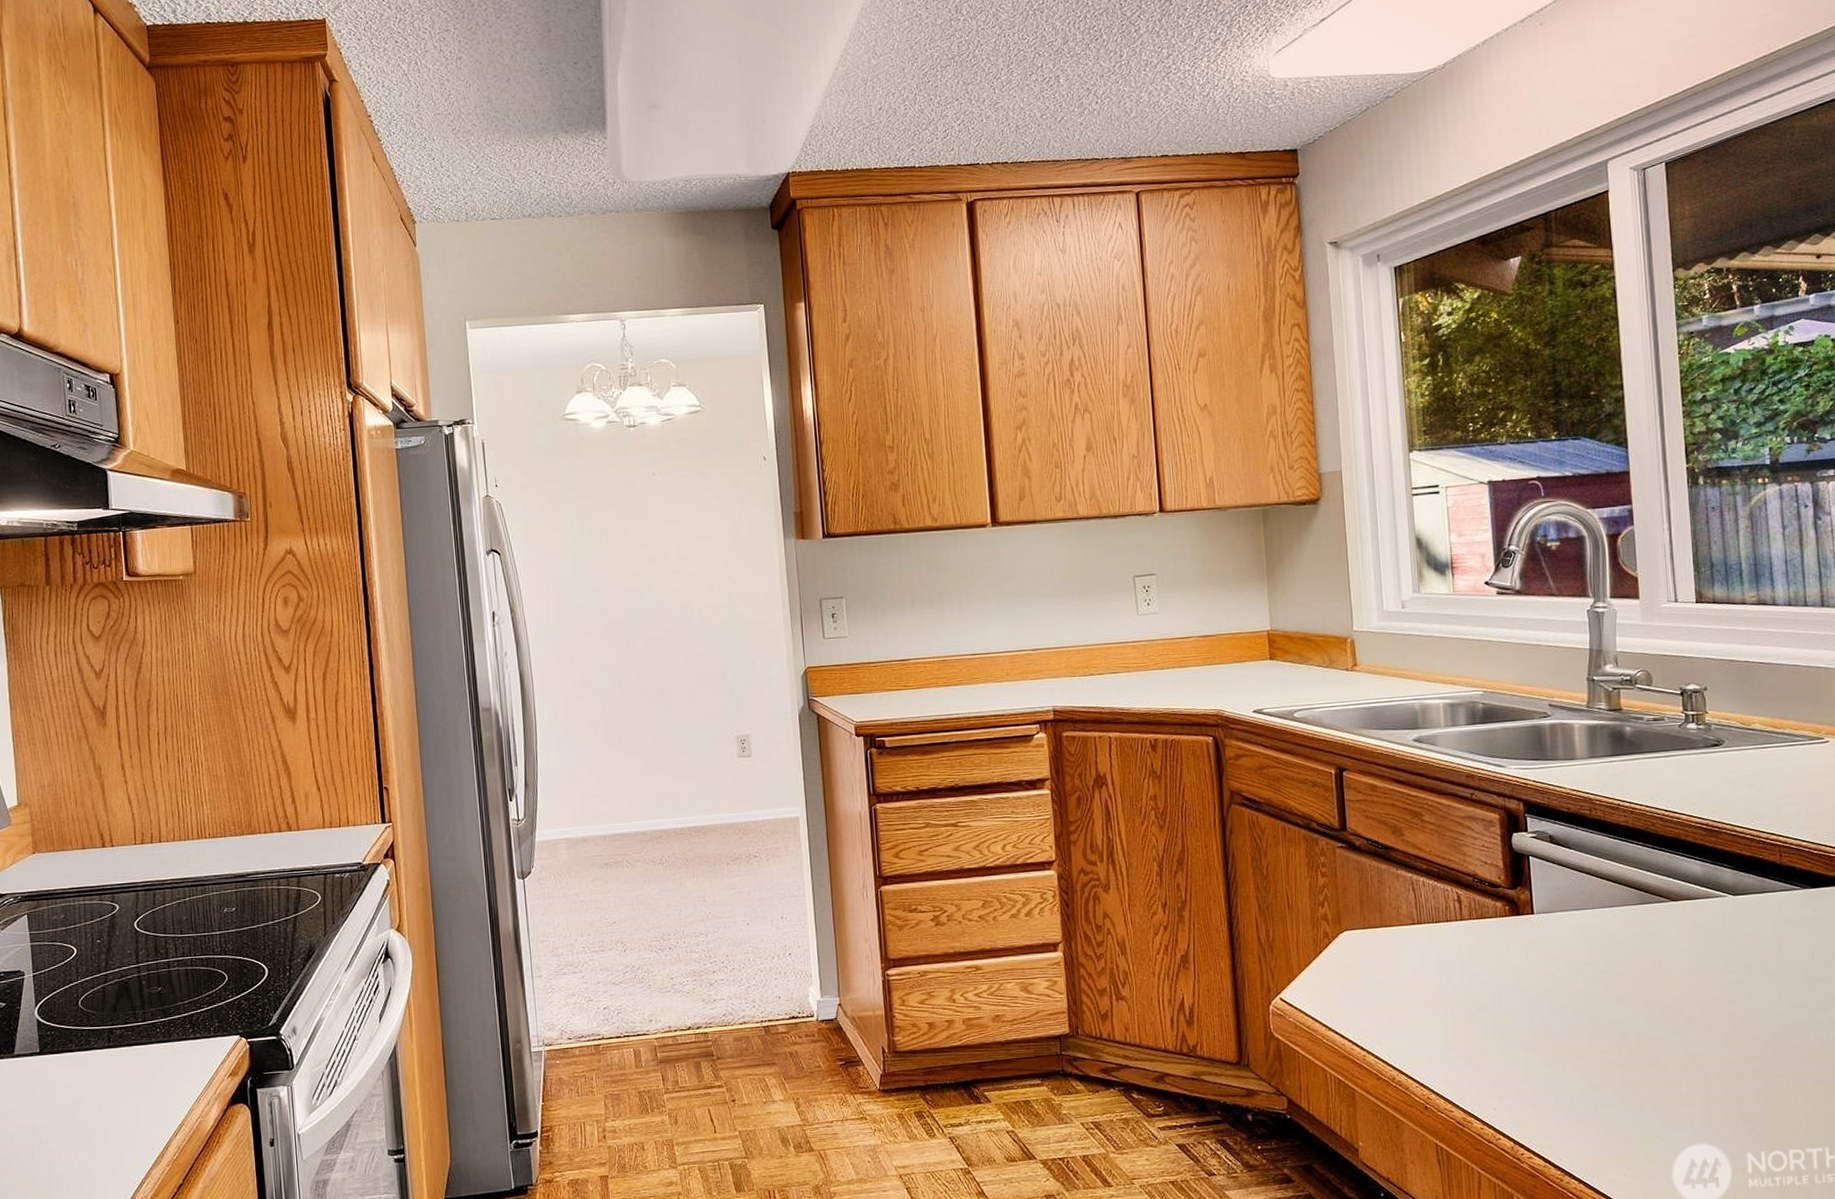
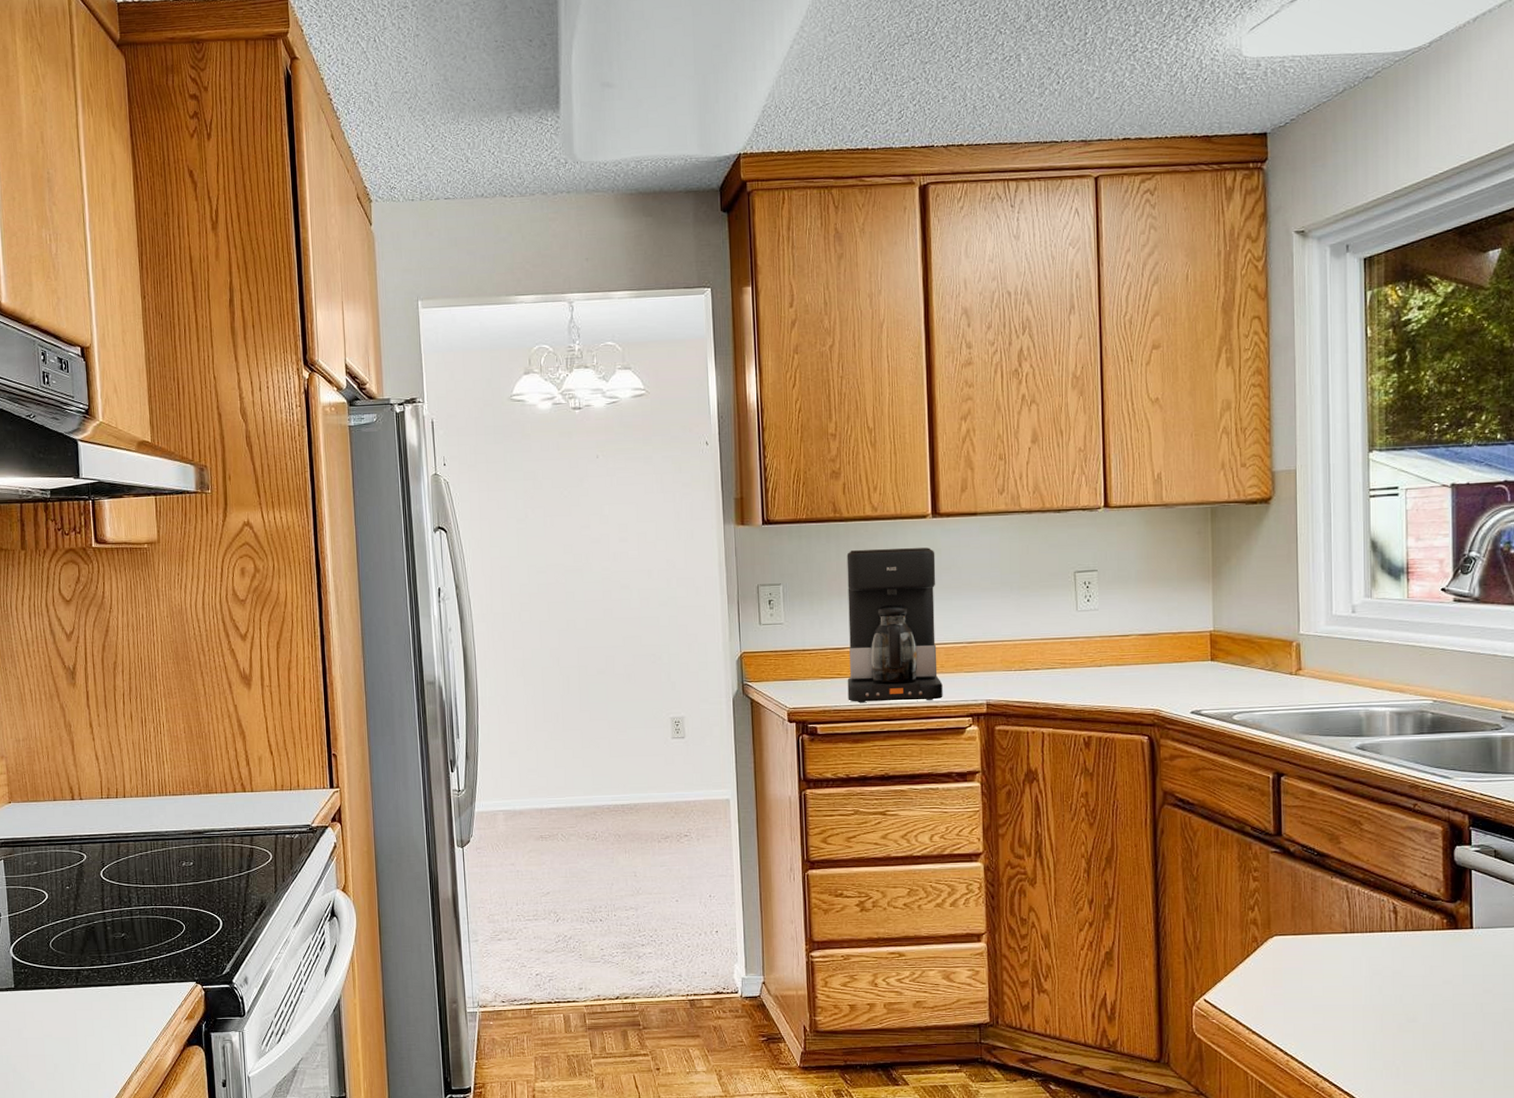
coffee maker: none [908,556,1010,714] -> present [846,547,943,702]

